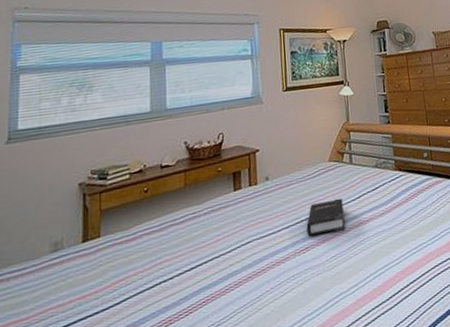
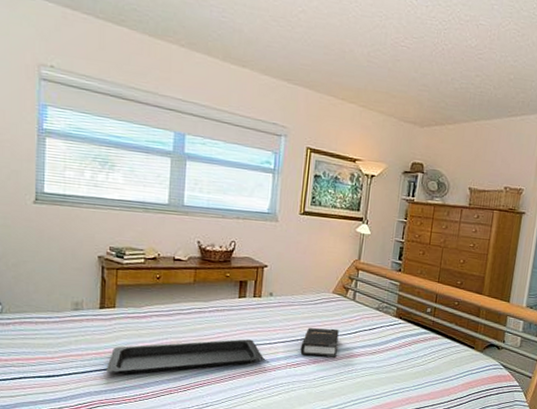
serving tray: none [93,233,268,318] -> present [106,339,262,375]

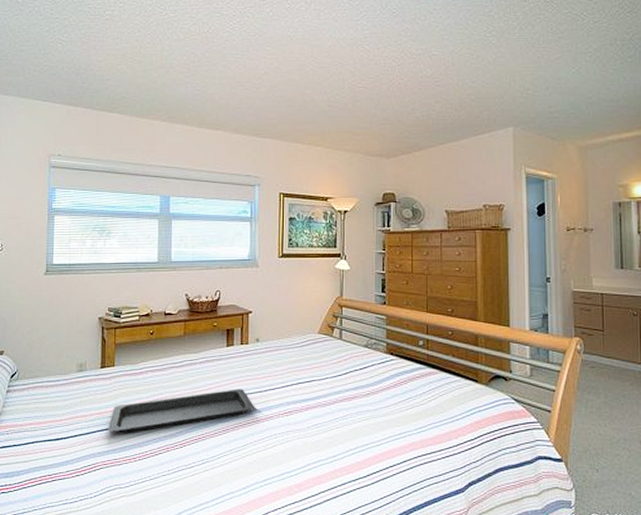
hardback book: present [300,328,339,358] -> none [291,371,329,402]

